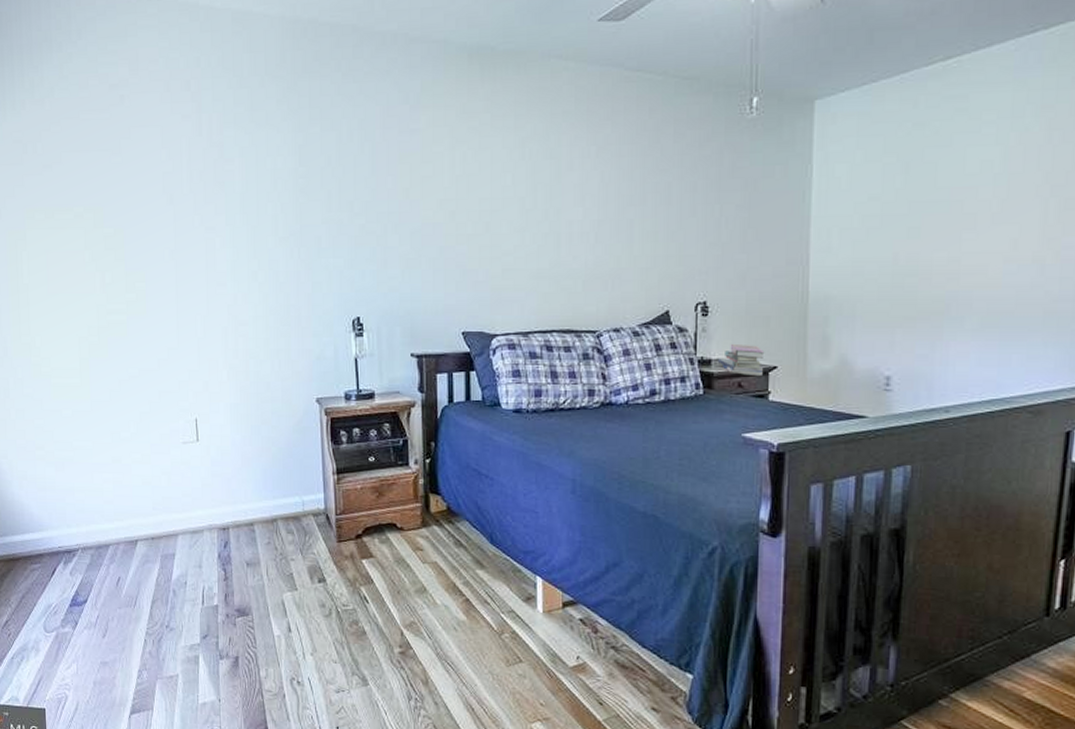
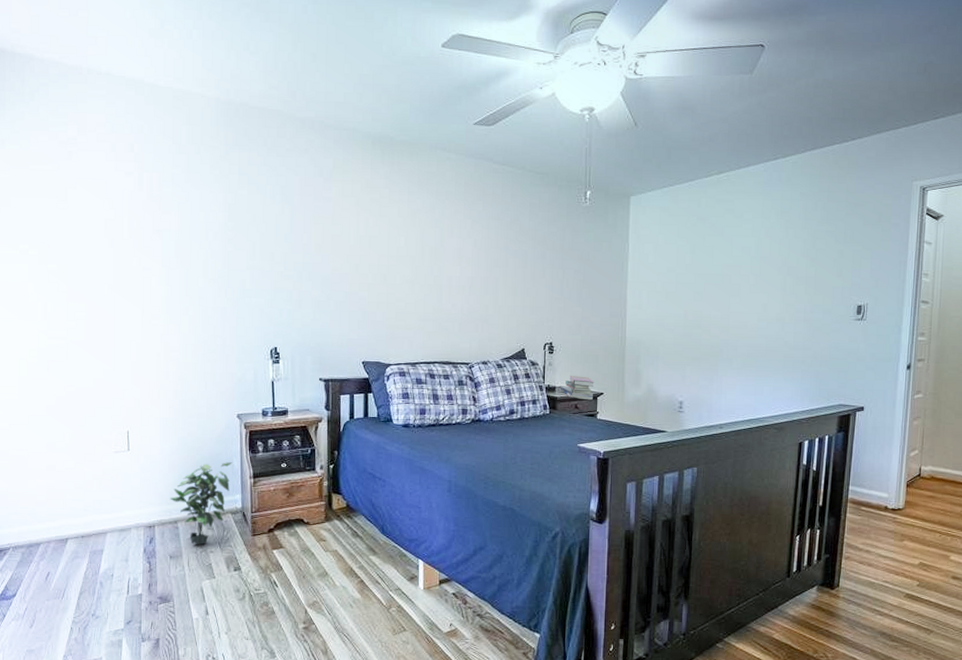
potted plant: none [244,455,313,551] -> present [170,462,232,544]

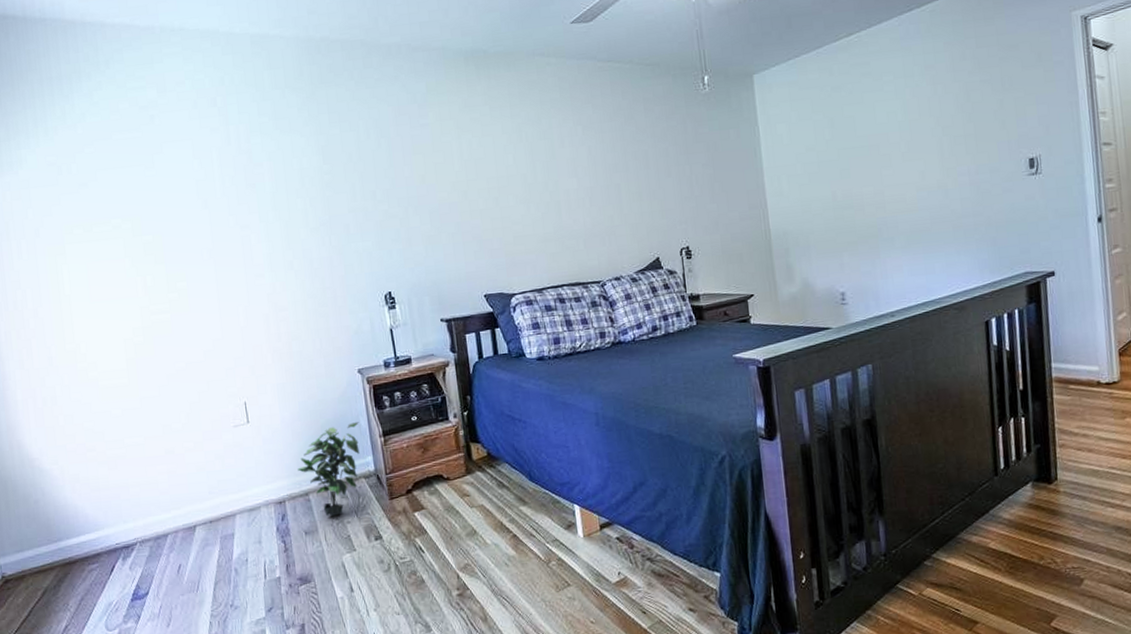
books: present [560,375,595,401] -> none [704,278,743,306]

